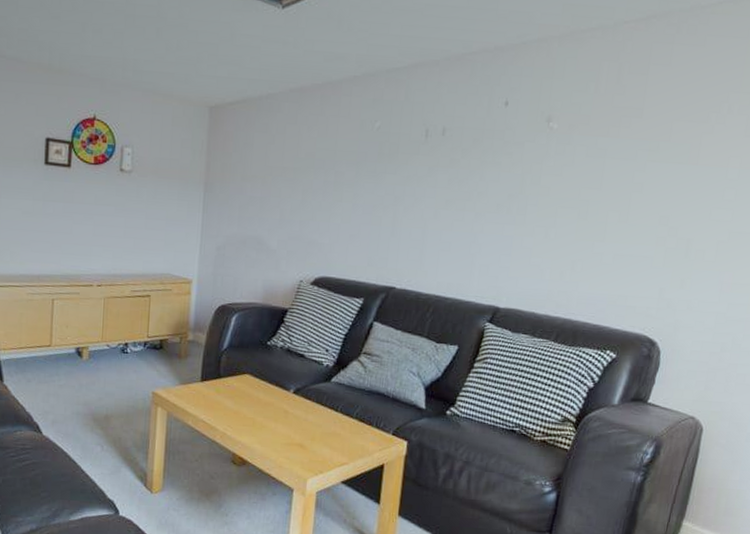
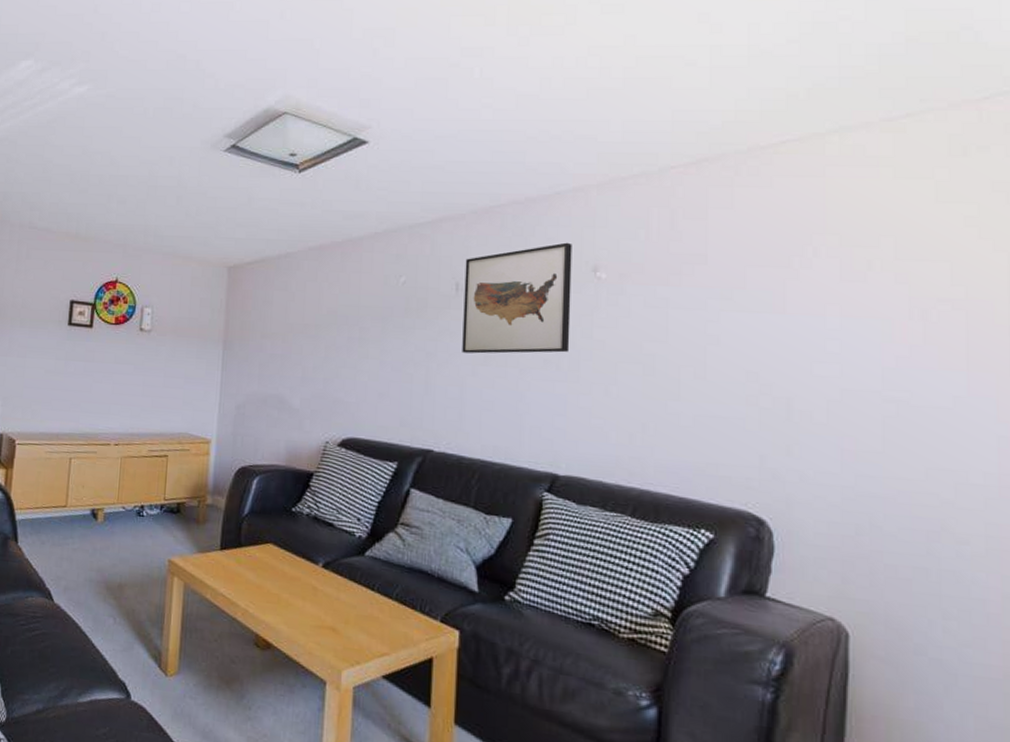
wall art: none [427,92,532,198] -> present [462,242,572,354]

